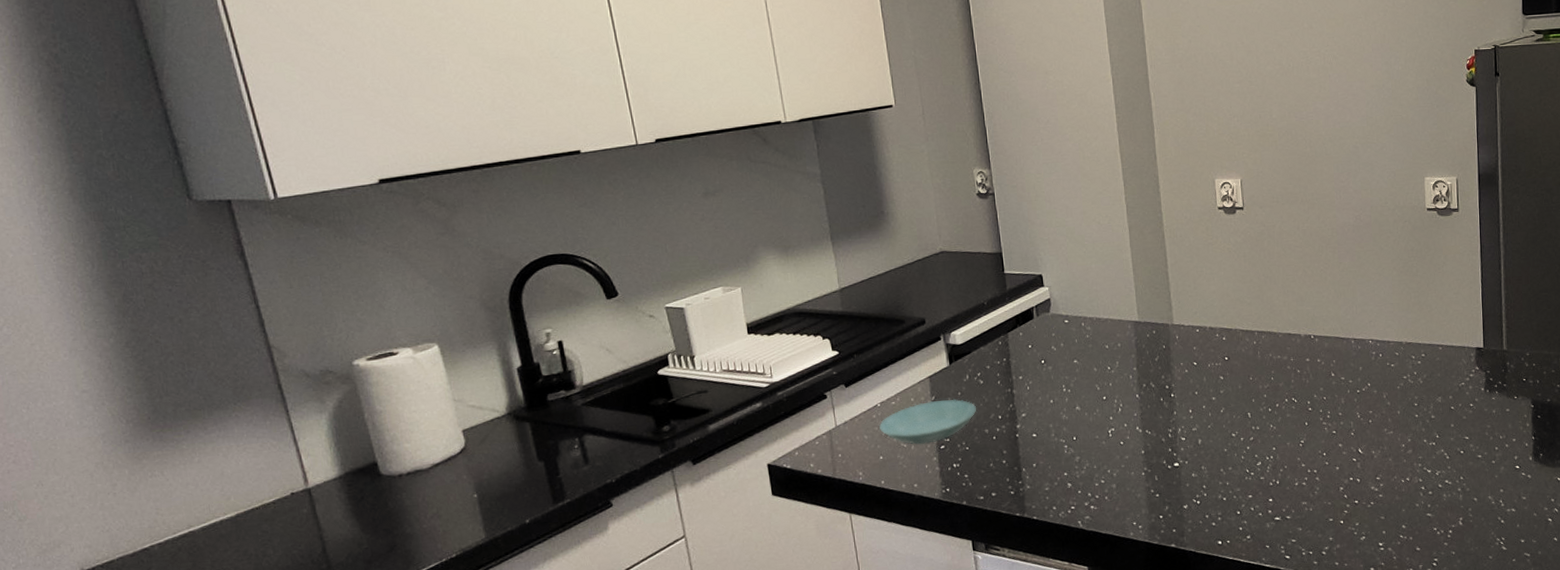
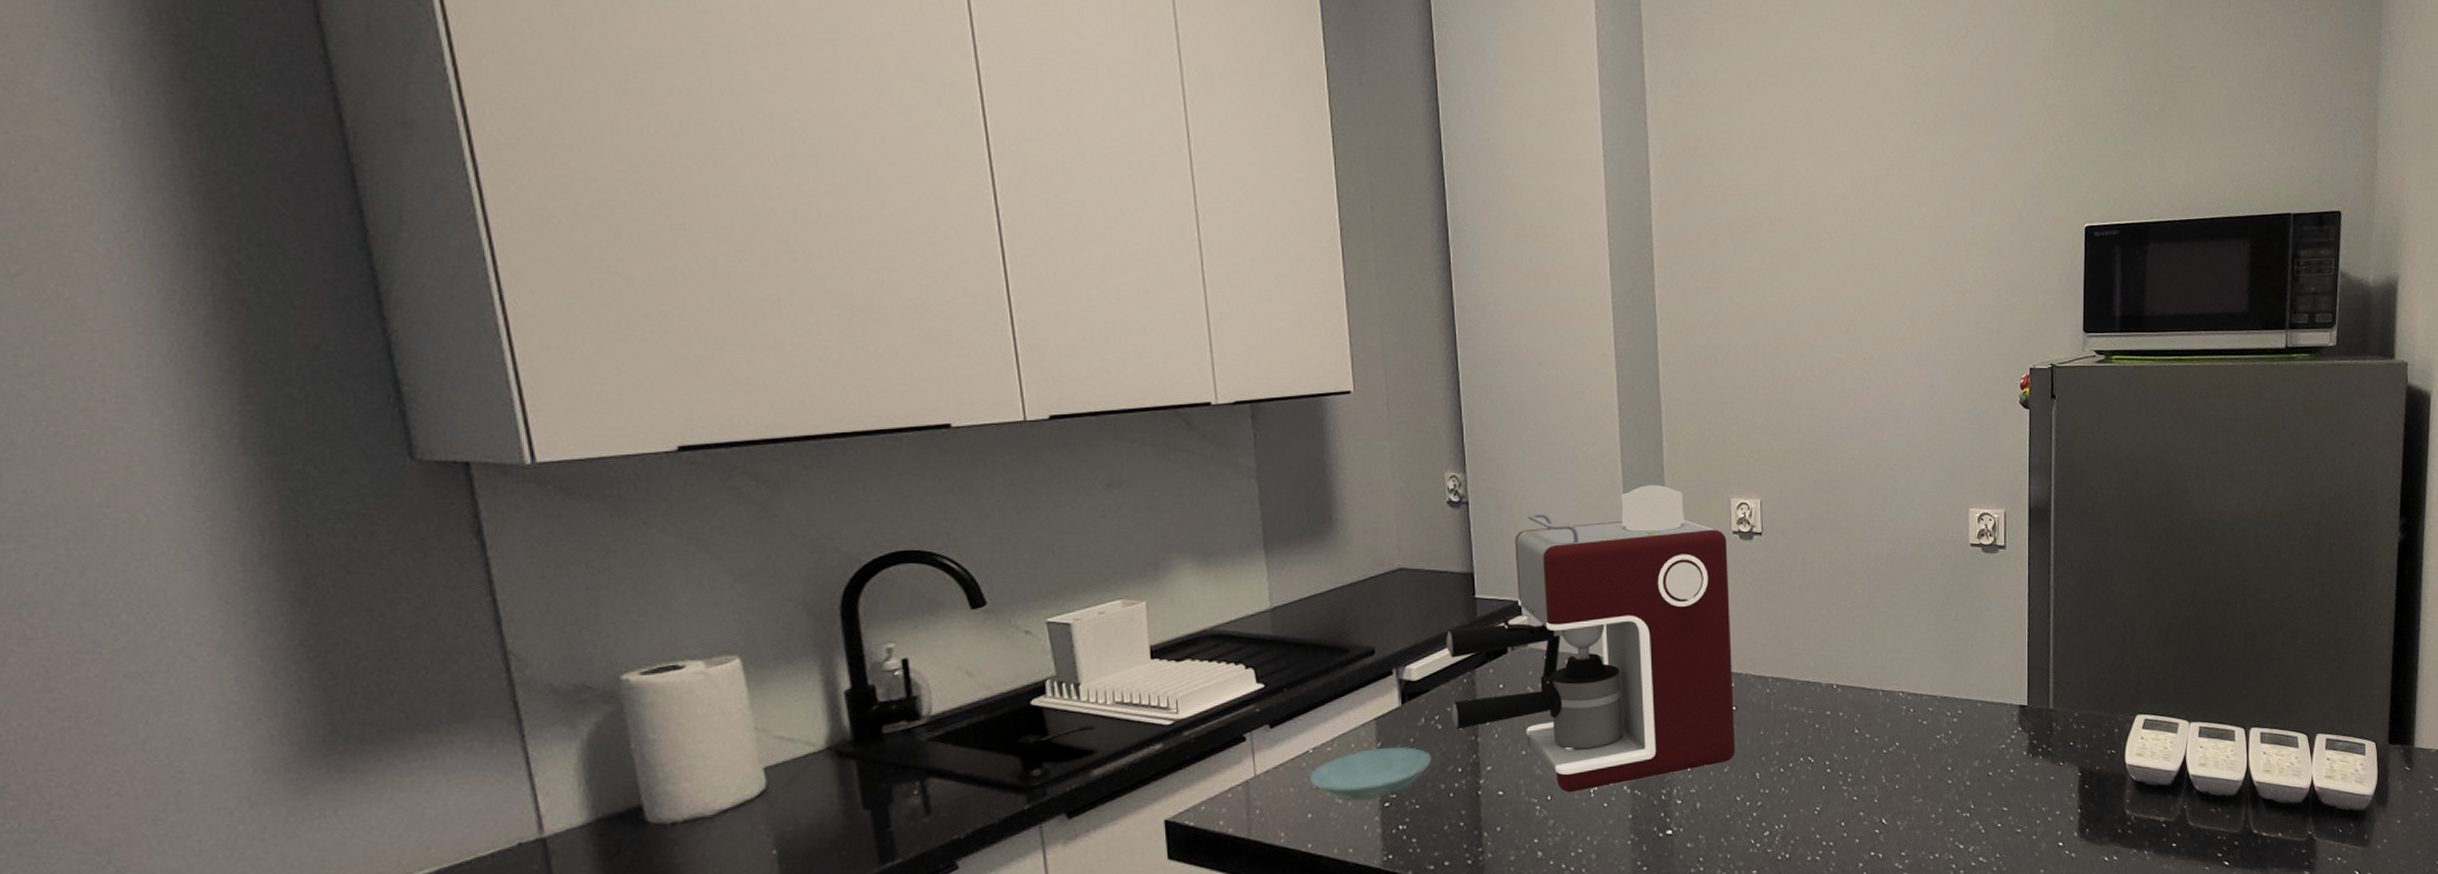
coffee maker: none [982,171,1230,434] -> present [1446,485,1736,793]

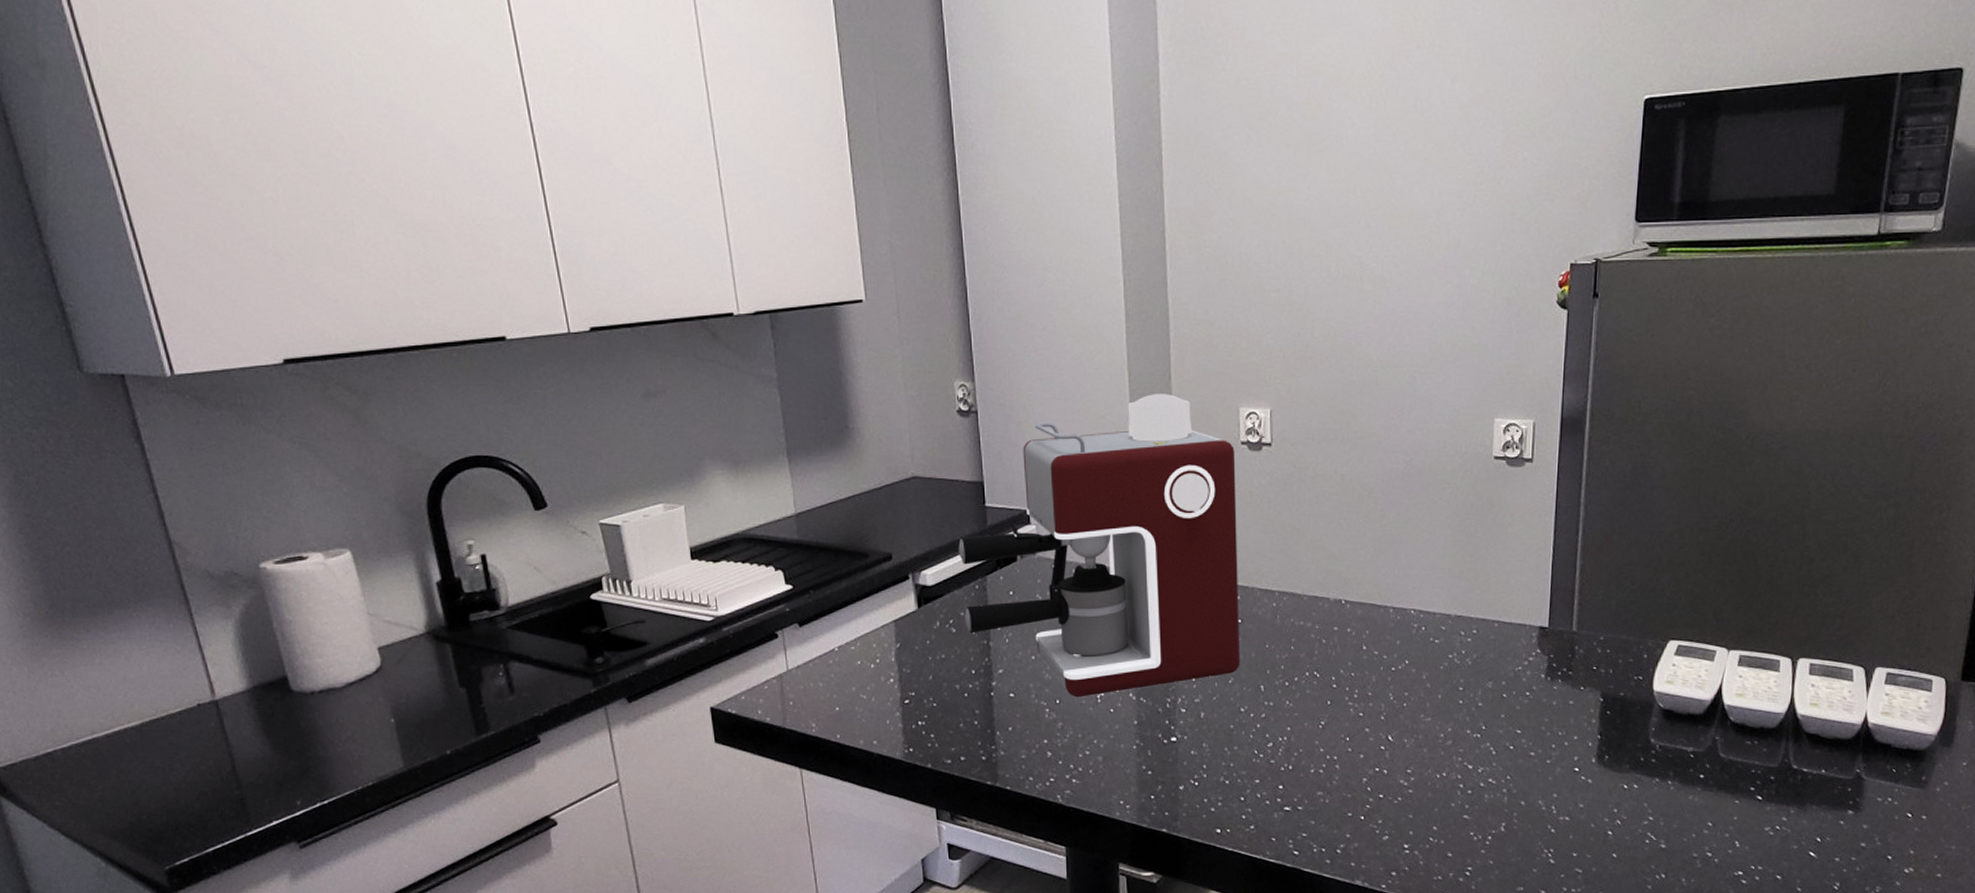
saucer: present [1310,746,1431,801] -> none [836,647,947,697]

